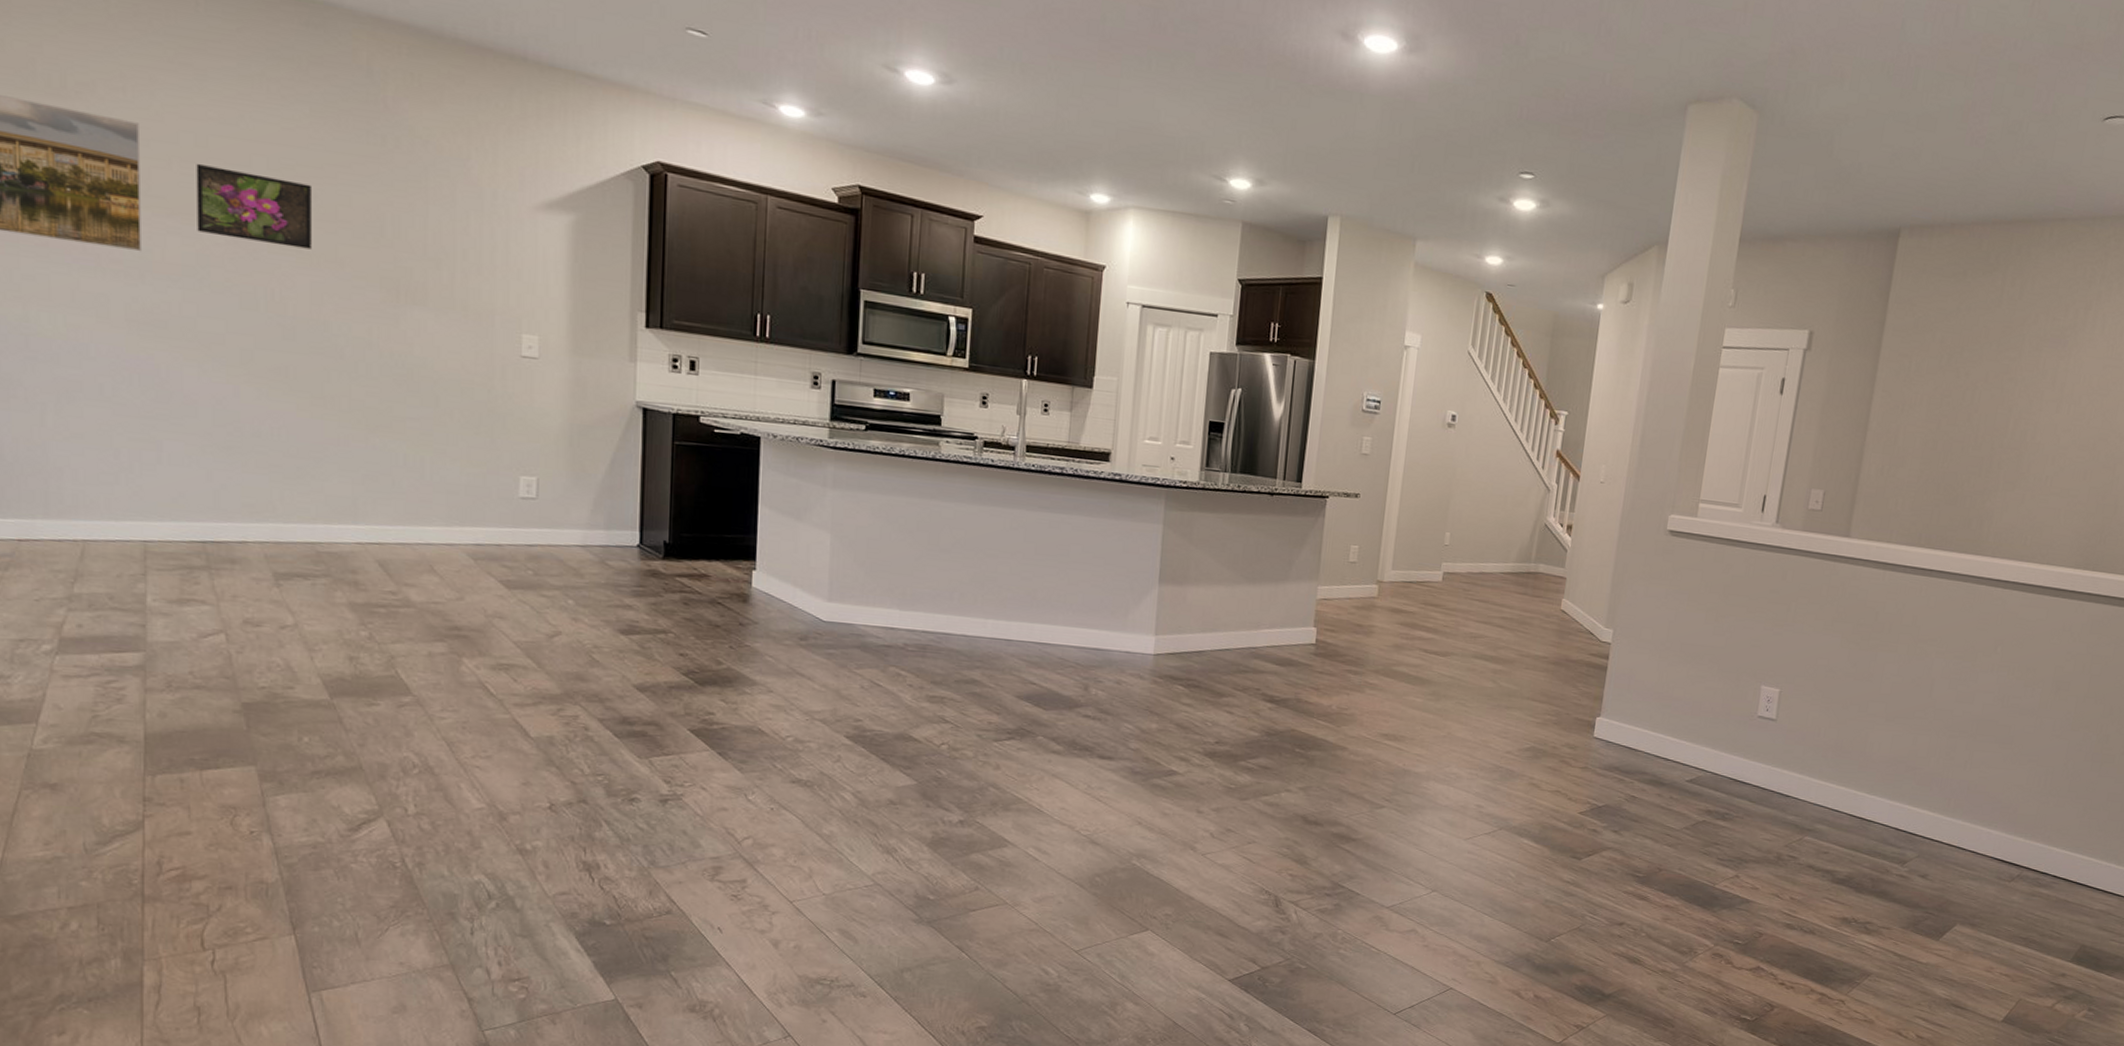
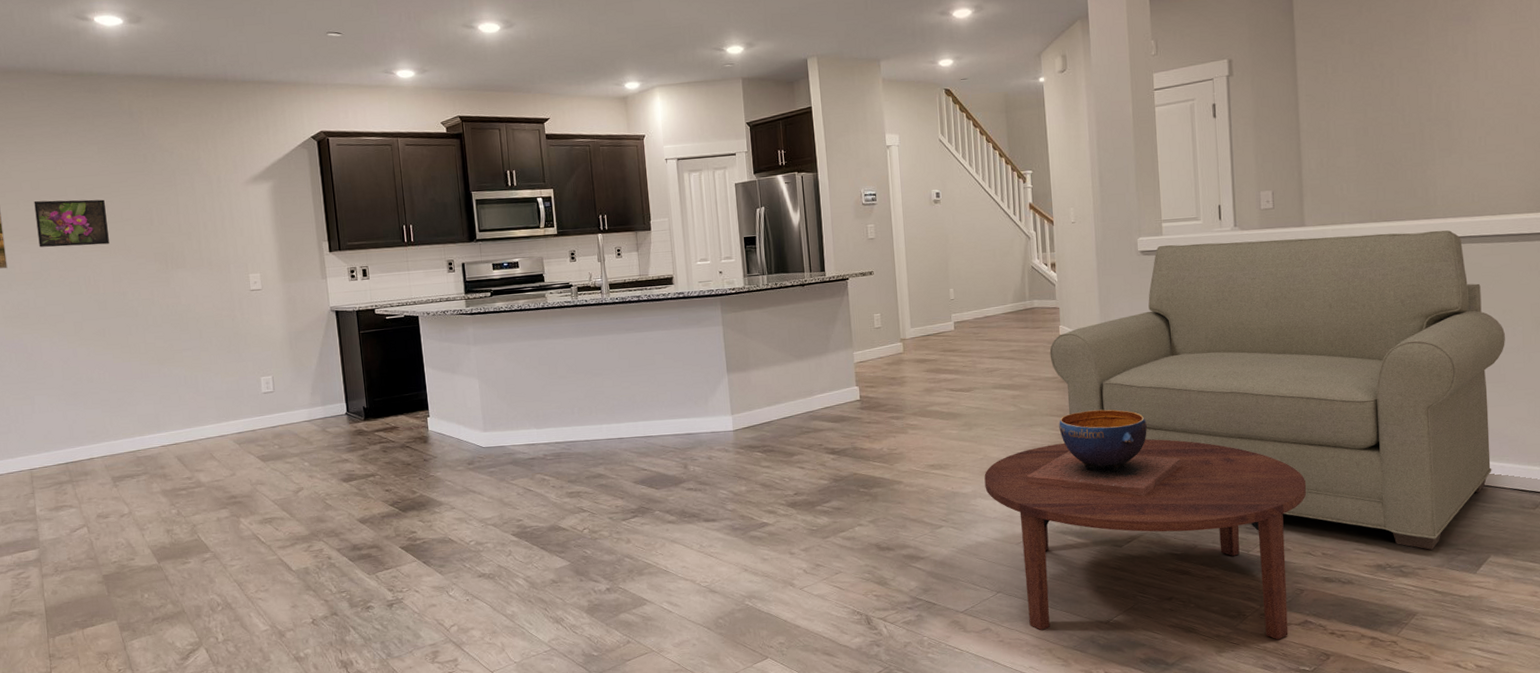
coffee table: none [1441,733,1790,984] -> present [984,439,1307,640]
decorative bowl: none [1490,701,1664,807] -> present [1026,409,1181,496]
sofa: none [1544,528,2024,910] -> present [1049,230,1505,550]

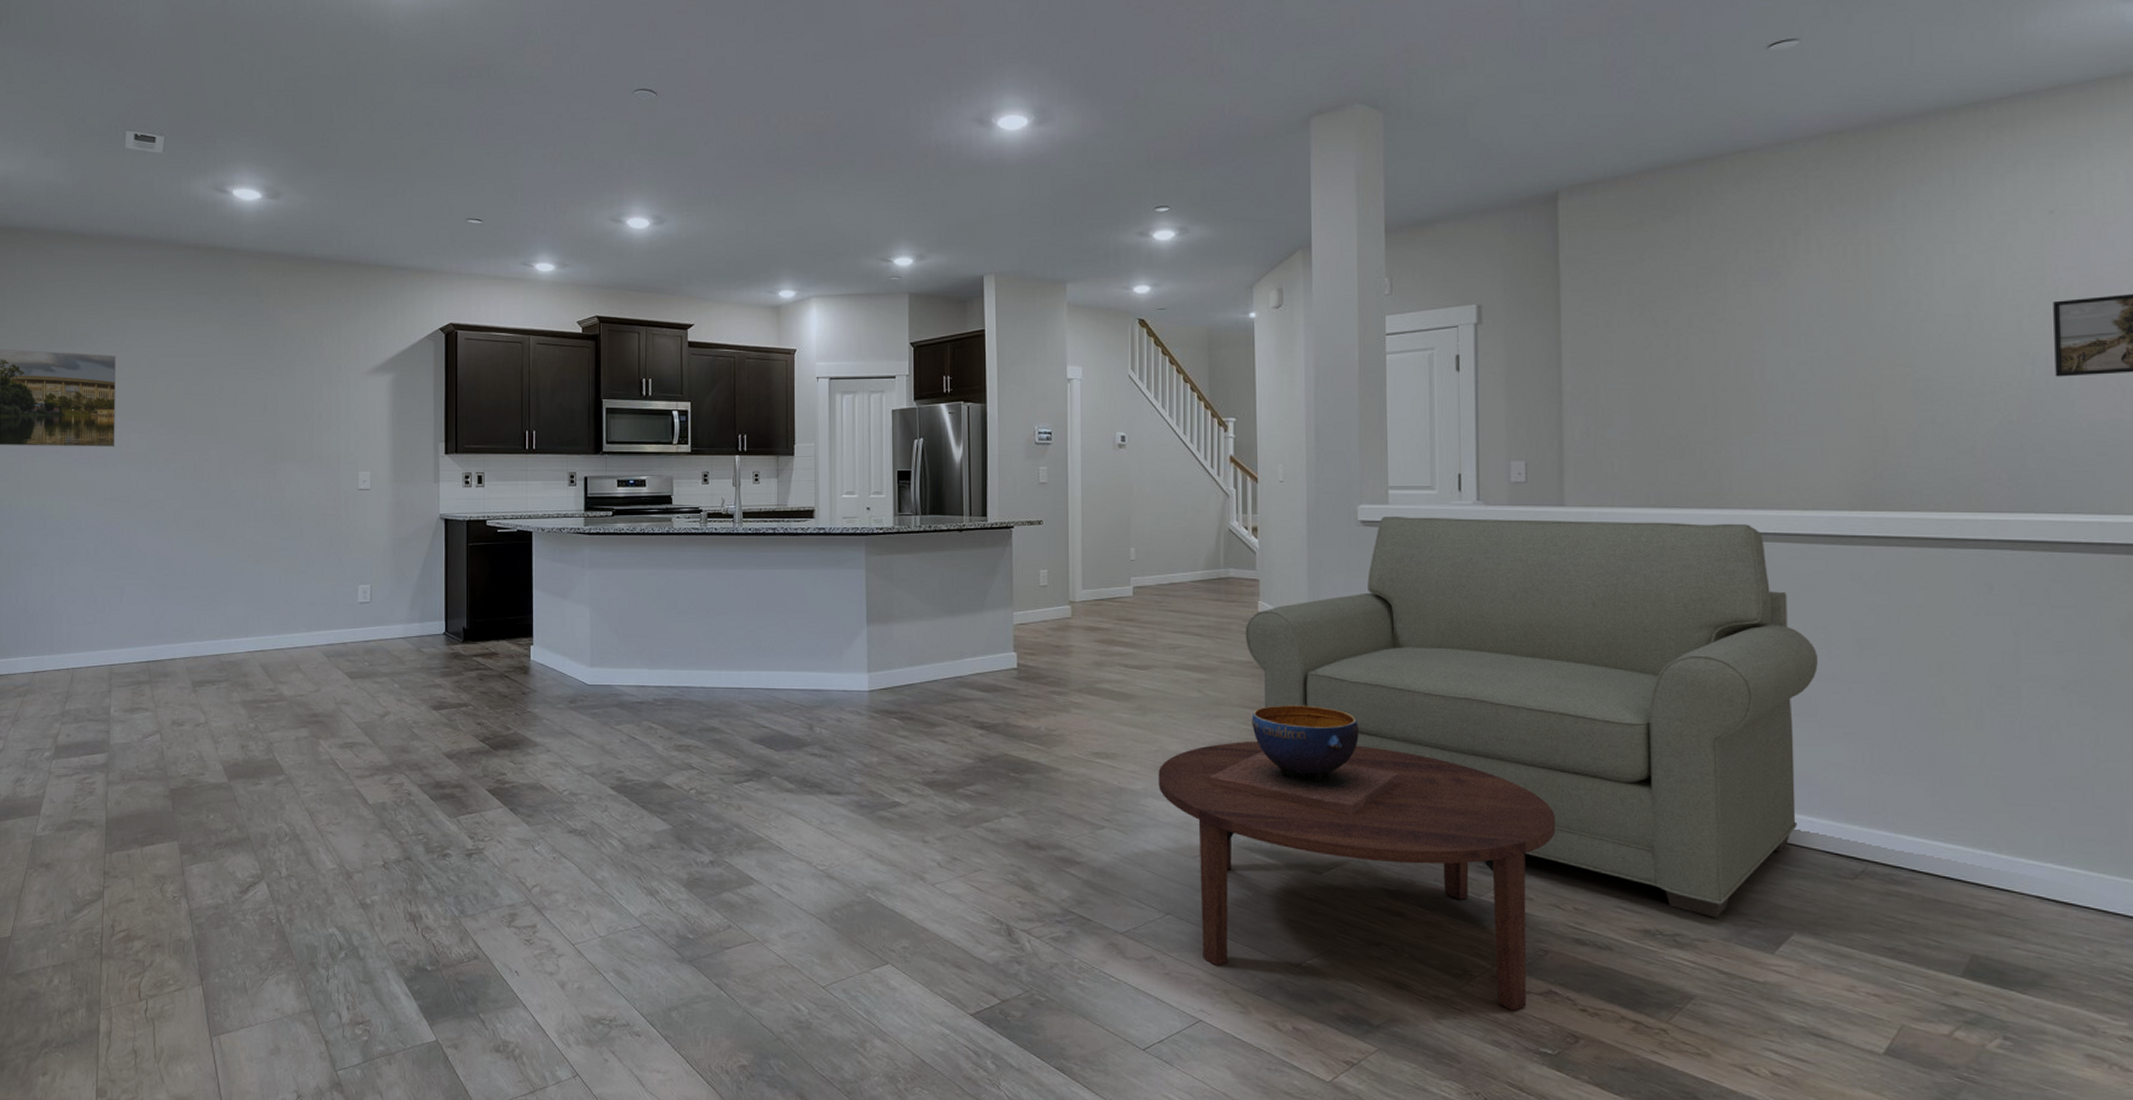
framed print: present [34,199,109,247] -> none [149,377,220,429]

